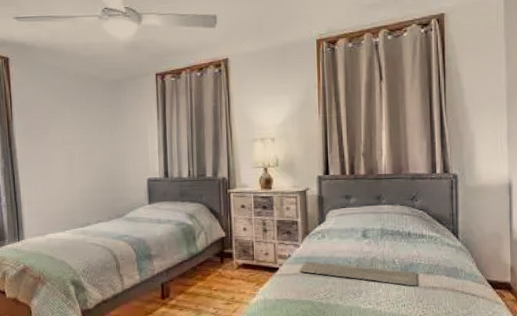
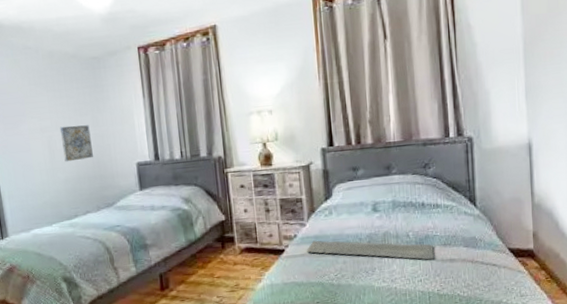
wall art: none [79,141,108,174] -> present [59,125,93,162]

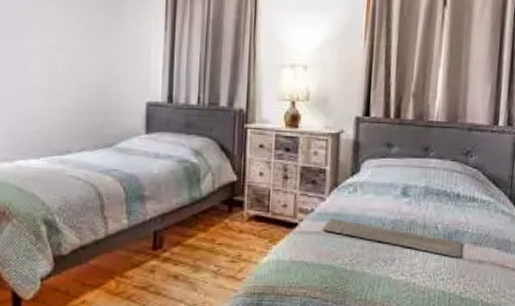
wall art: present [59,125,93,162] -> none [64,48,99,90]

